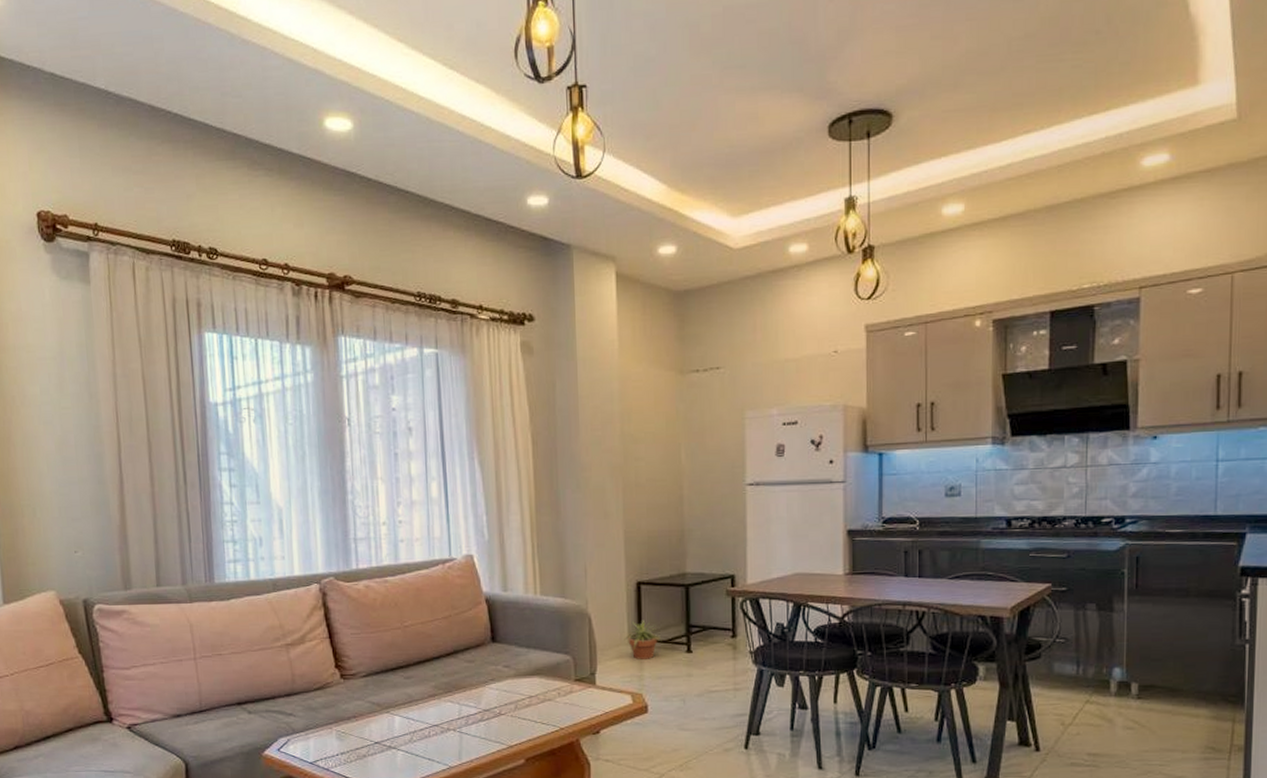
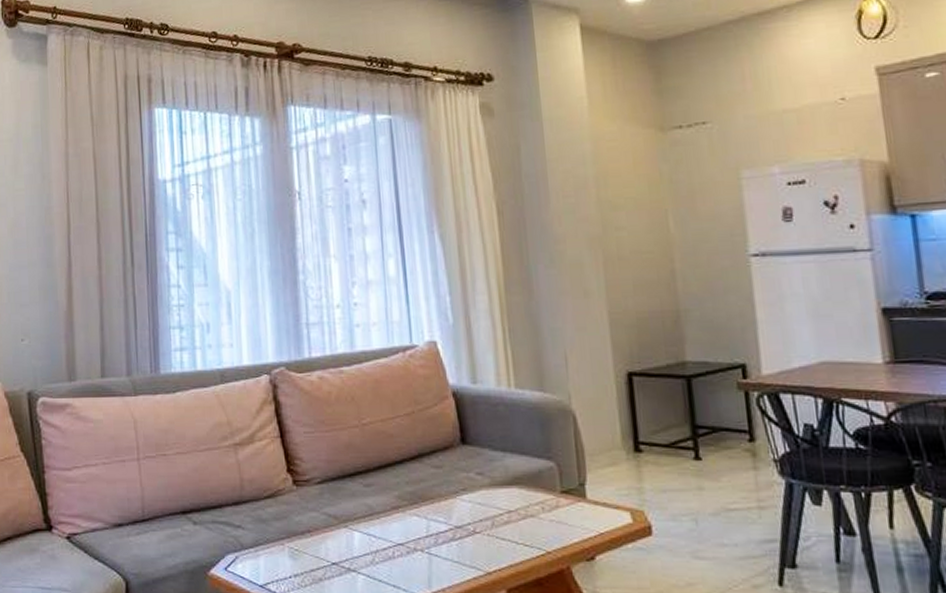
potted plant: present [624,620,662,659] -> none [617,418,663,468]

